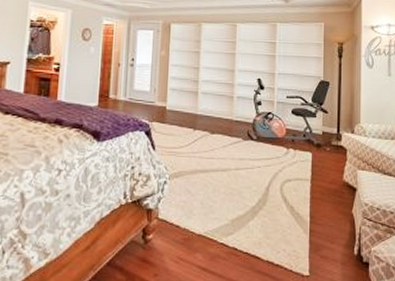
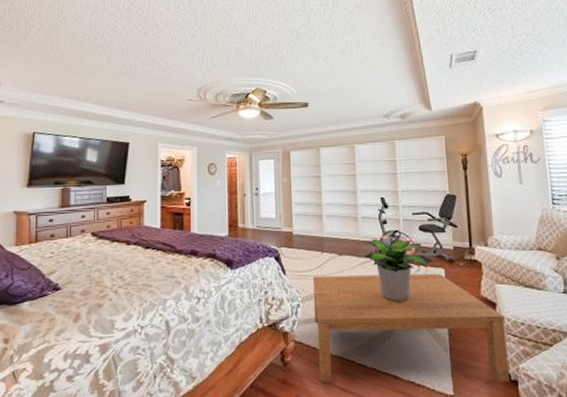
coffee table: none [180,153,363,264] -> present [312,273,510,383]
potted plant: none [236,119,302,183] -> present [364,238,433,302]

